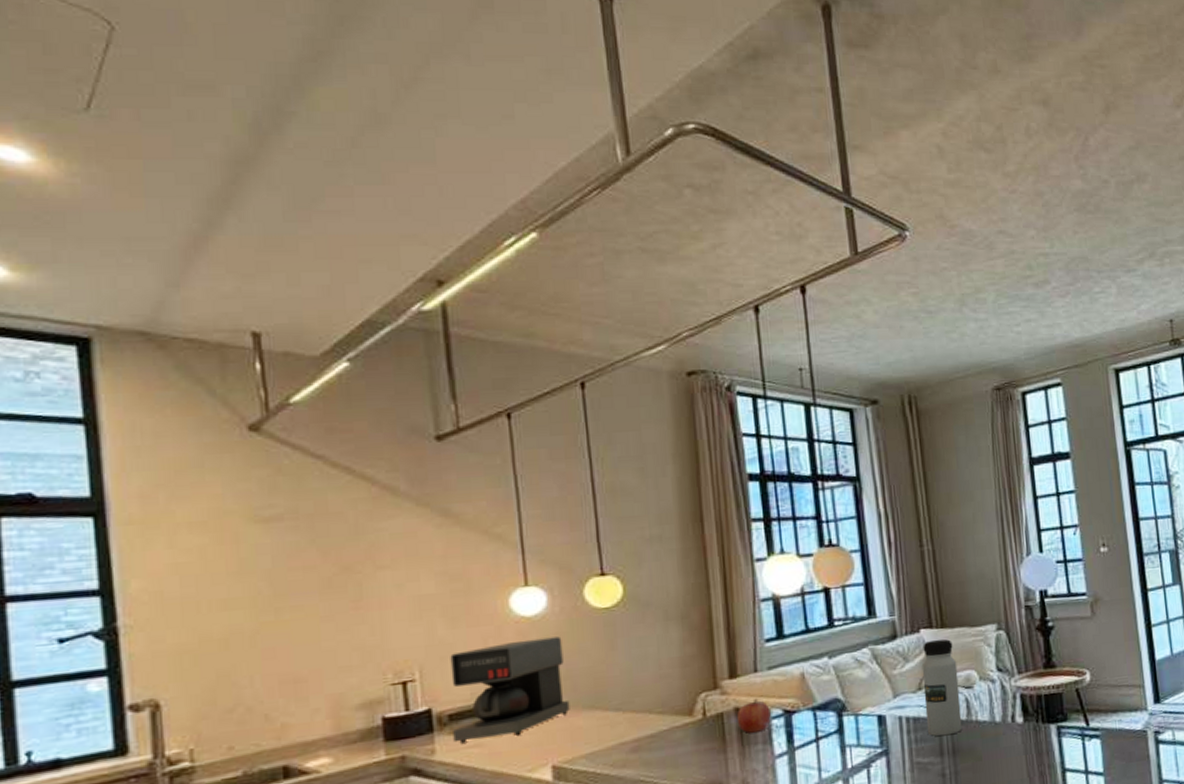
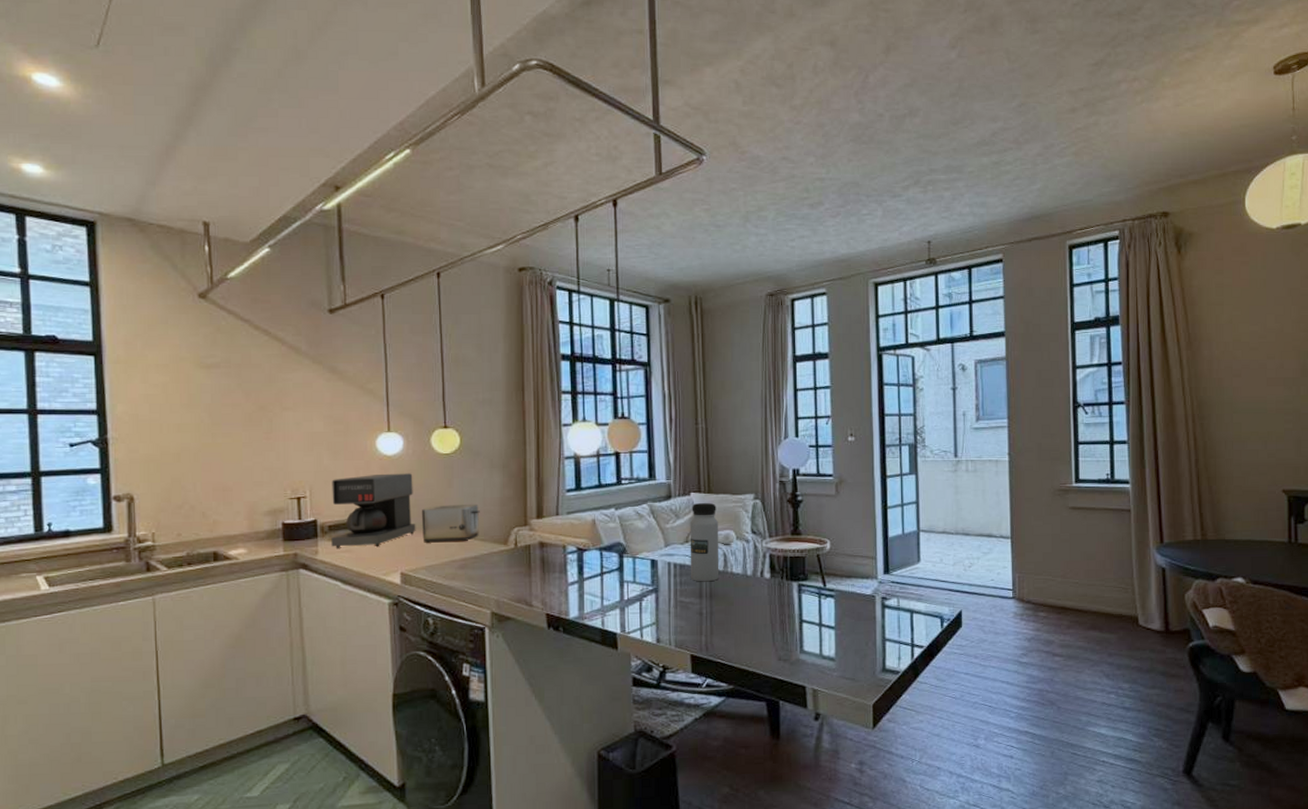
toaster: none [577,667,655,724] -> present [422,503,480,543]
fruit: present [736,699,771,734] -> none [540,537,567,564]

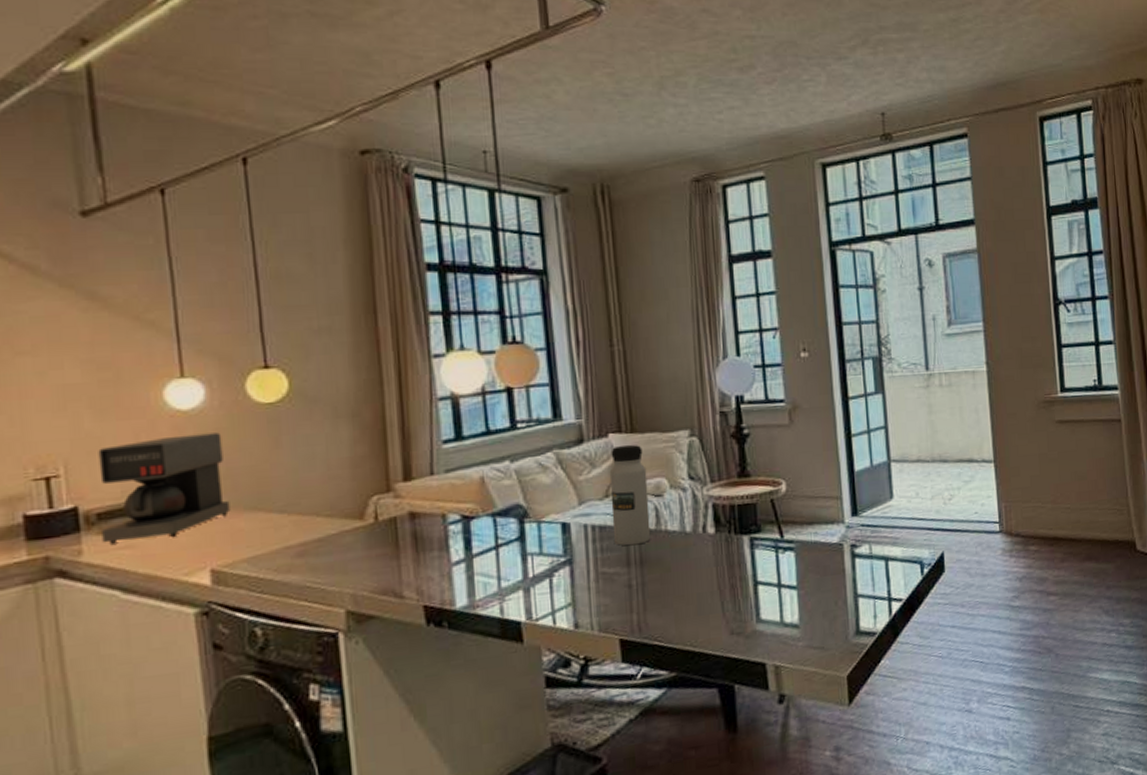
toaster: present [422,503,480,543] -> none [238,467,323,526]

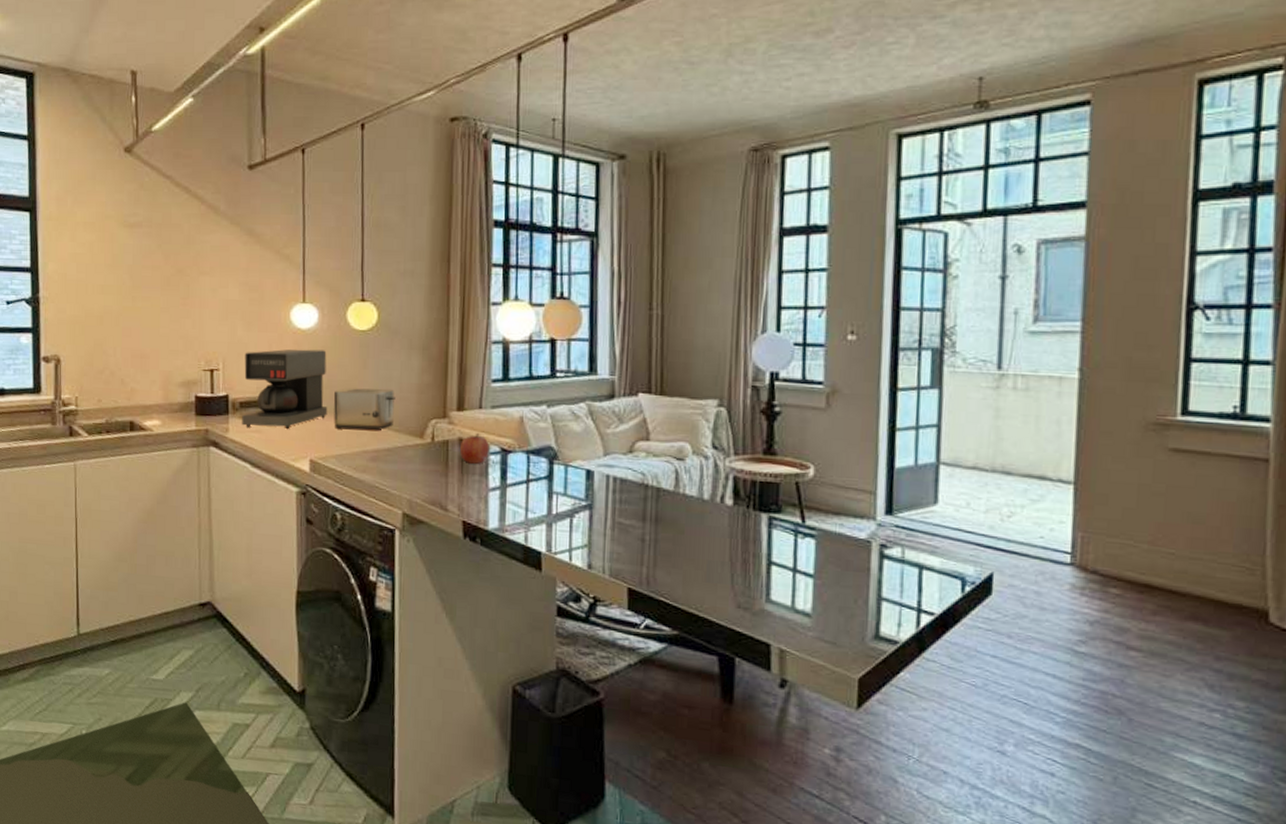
toaster: none [238,467,323,526] -> present [334,388,396,431]
fruit: none [411,503,448,540] -> present [459,433,489,465]
water bottle: present [609,445,651,546] -> none [632,406,672,503]

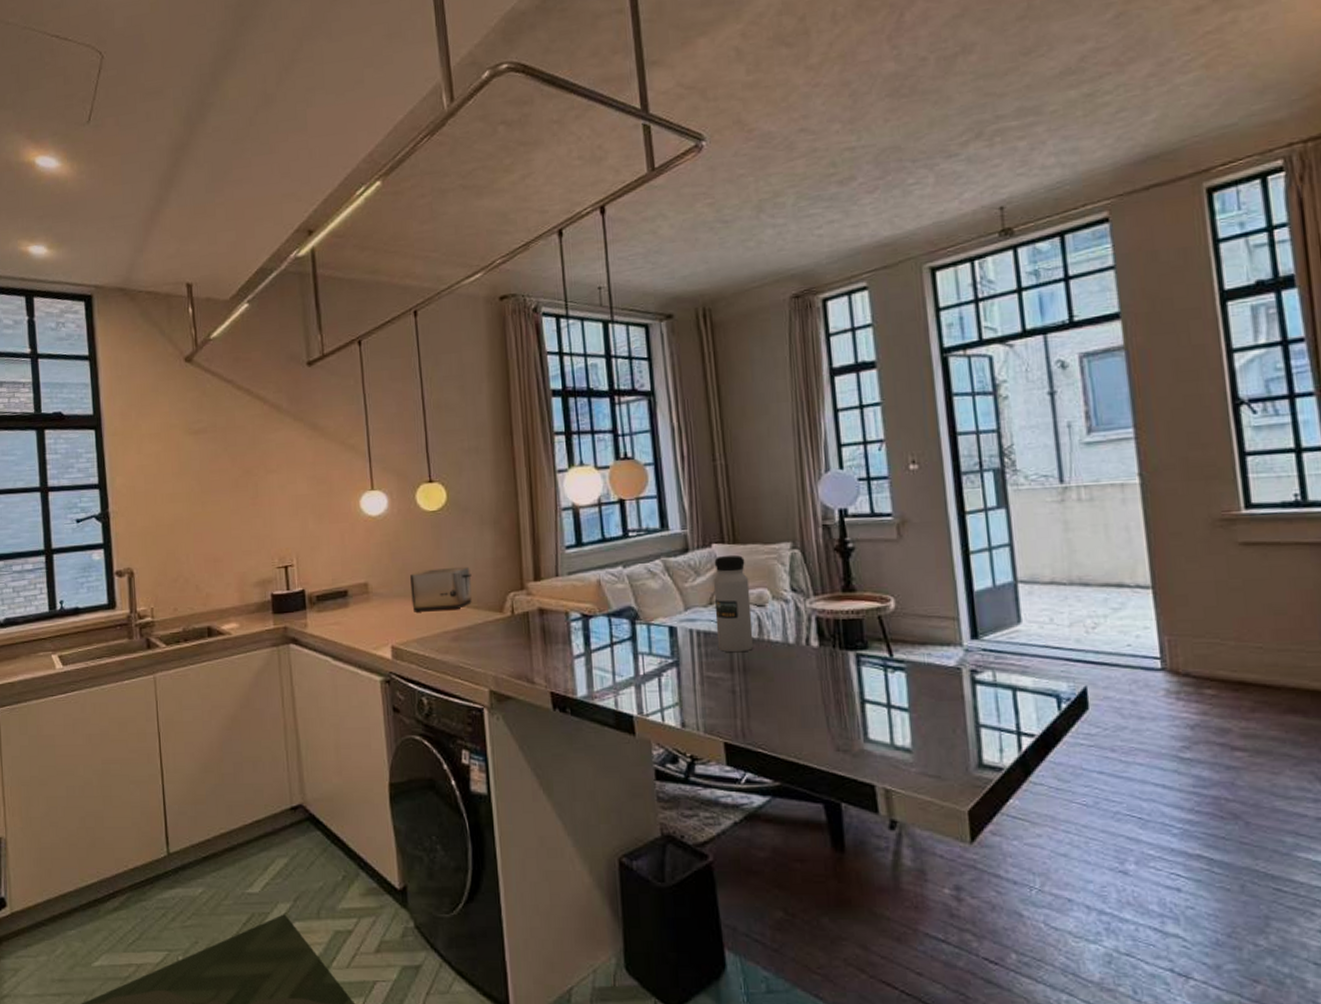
coffee maker: present [242,349,328,429] -> none [318,535,405,620]
fruit: present [459,433,489,465] -> none [540,602,570,634]
water bottle: none [632,406,672,503] -> present [713,555,754,653]

